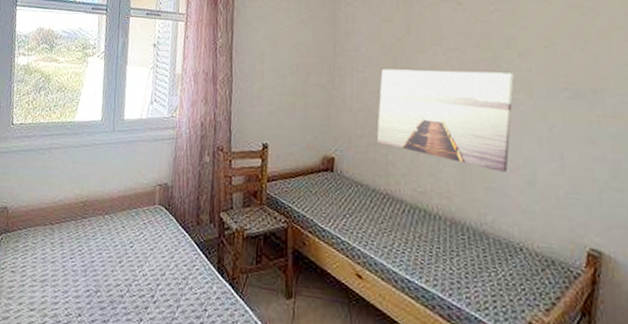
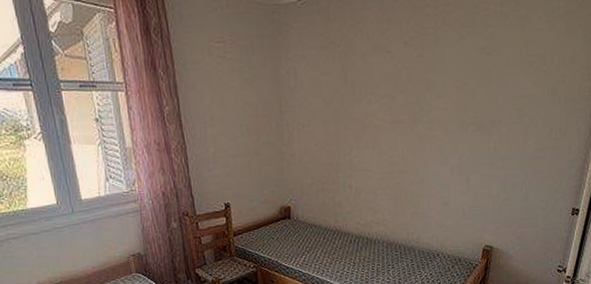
wall art: present [376,68,514,172] -> none [324,113,434,198]

